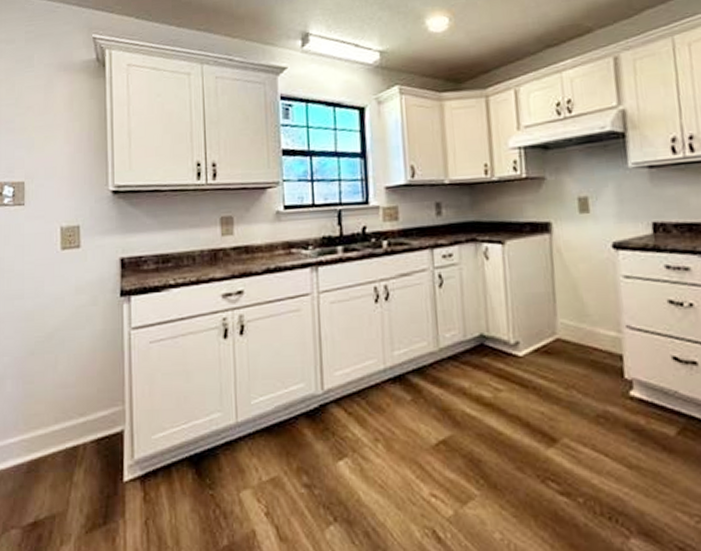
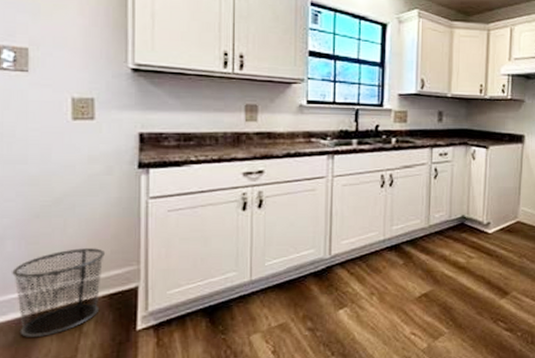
waste bin: none [11,386,93,487] -> present [12,248,106,337]

